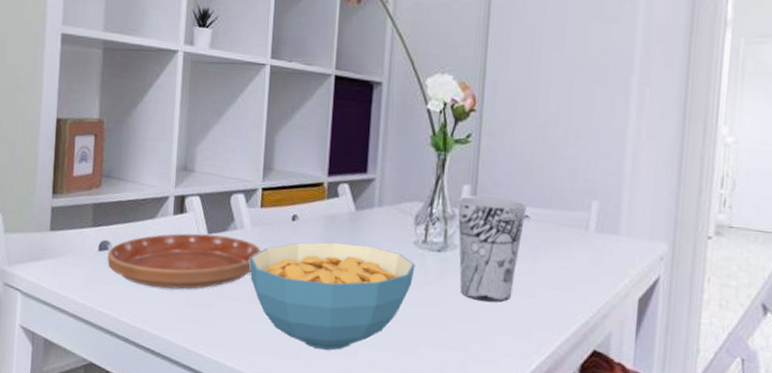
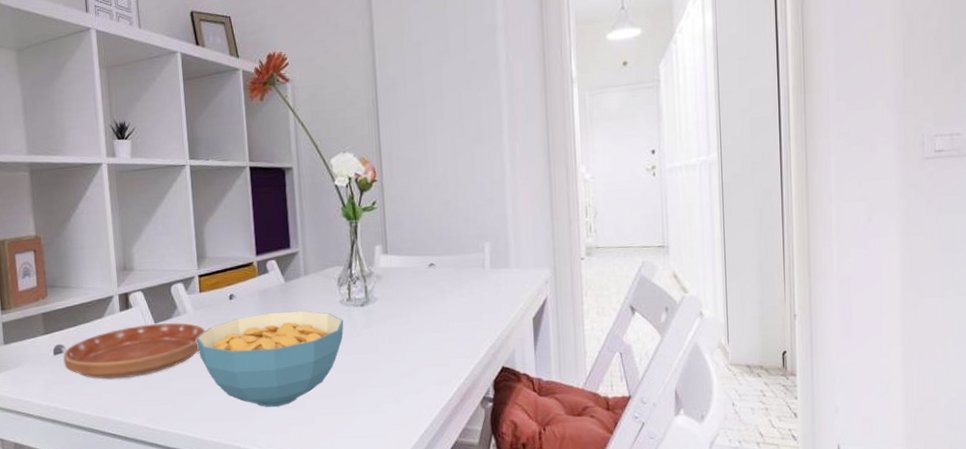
cup: present [458,196,527,302] -> none [373,252,431,342]

